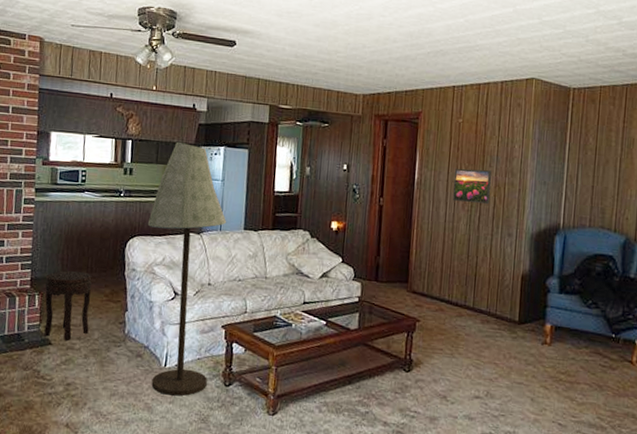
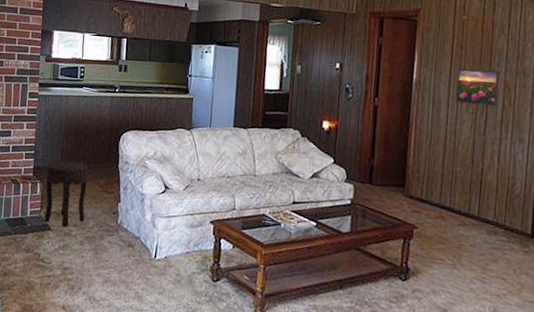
floor lamp: present [147,141,227,396] -> none [140,40,217,288]

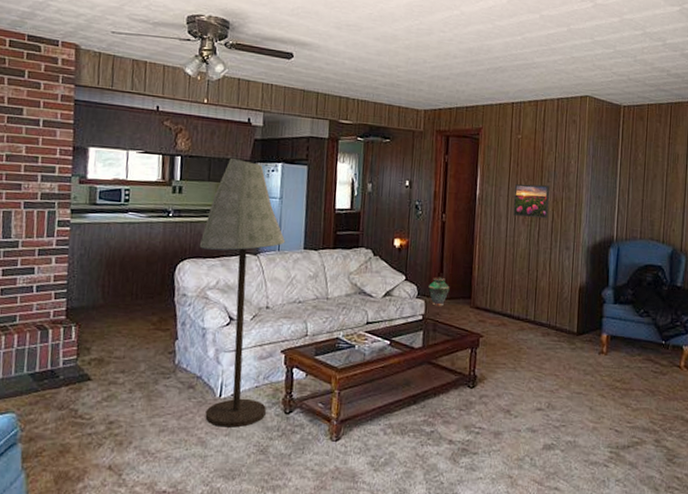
side table: present [44,161,88,228] -> none [82,298,137,376]
floor lamp: none [140,40,217,288] -> present [199,157,286,428]
vase: none [358,162,381,193] -> present [428,277,450,306]

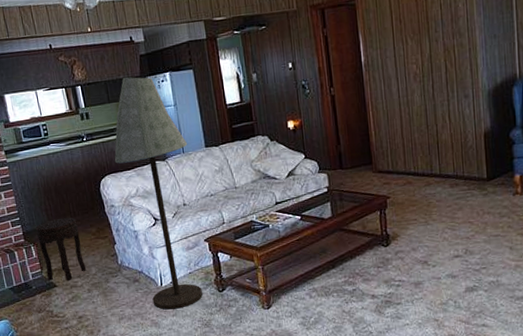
side table: none [82,298,137,376] -> present [35,217,86,281]
vase: present [428,277,450,306] -> none [328,149,350,177]
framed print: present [513,184,550,219] -> none [400,35,442,76]

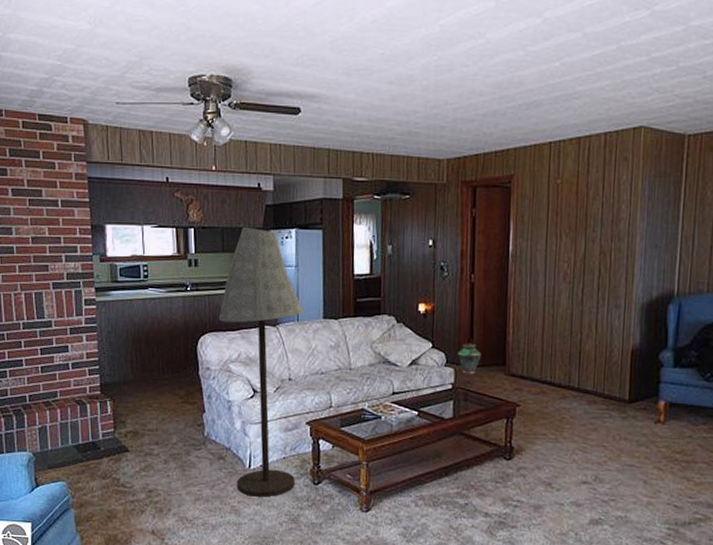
side table: present [35,217,86,281] -> none [115,373,166,447]
vase: none [328,149,350,177] -> present [457,344,482,375]

